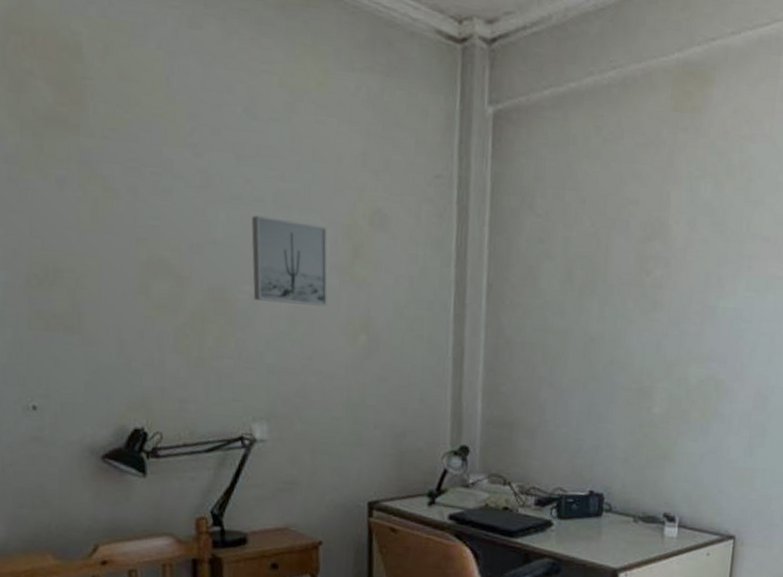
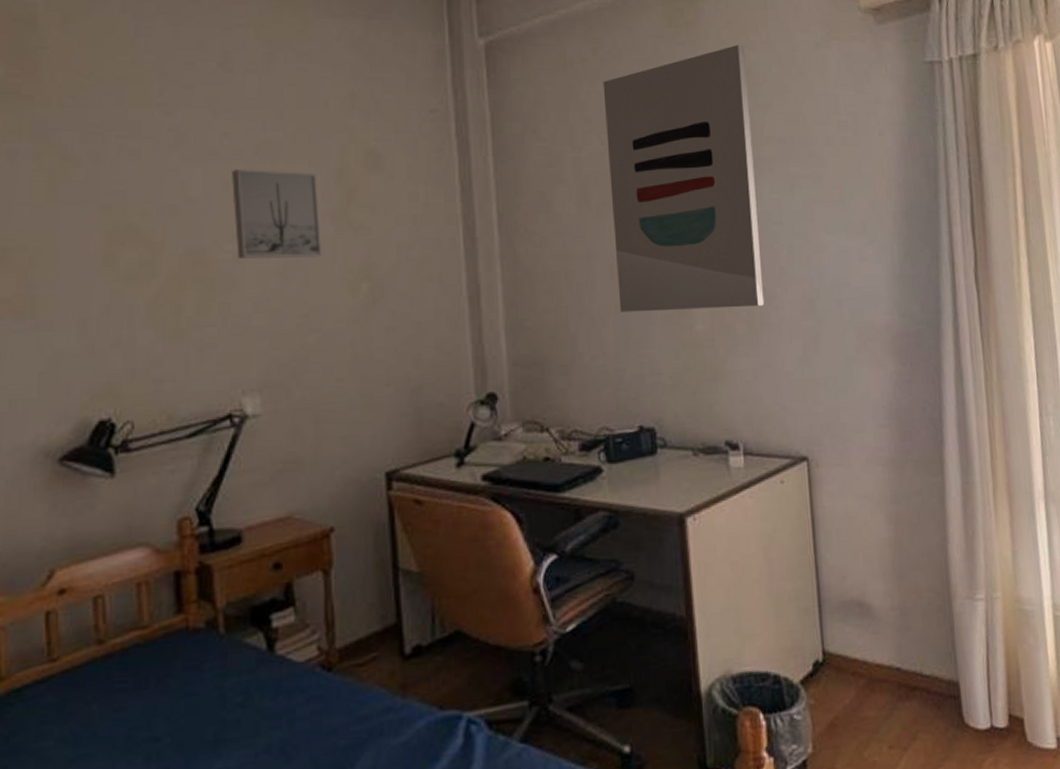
wall art: none [588,135,746,397] -> present [602,44,765,313]

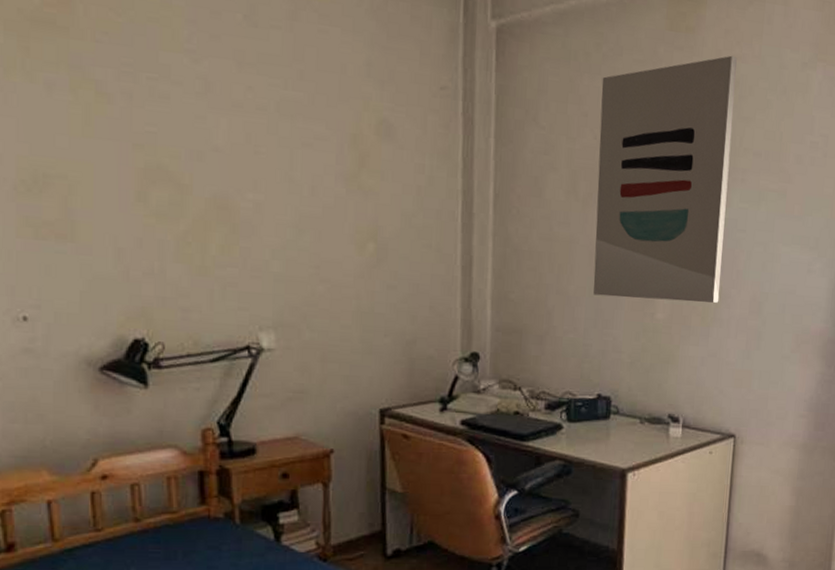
wall art: present [232,169,321,259] -> none [254,123,334,215]

